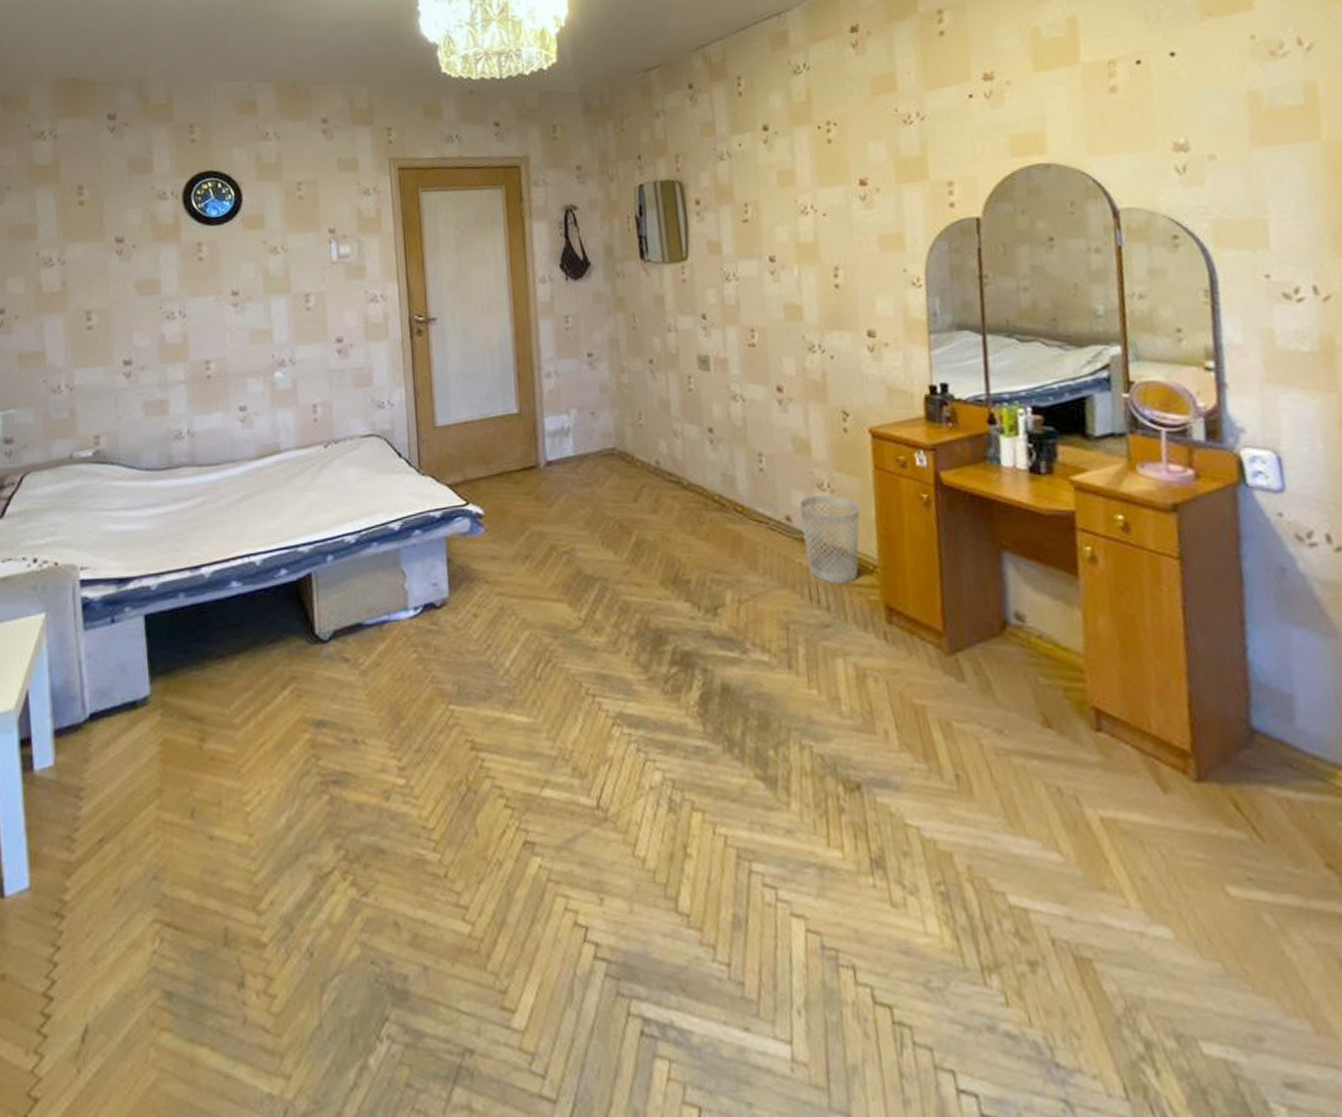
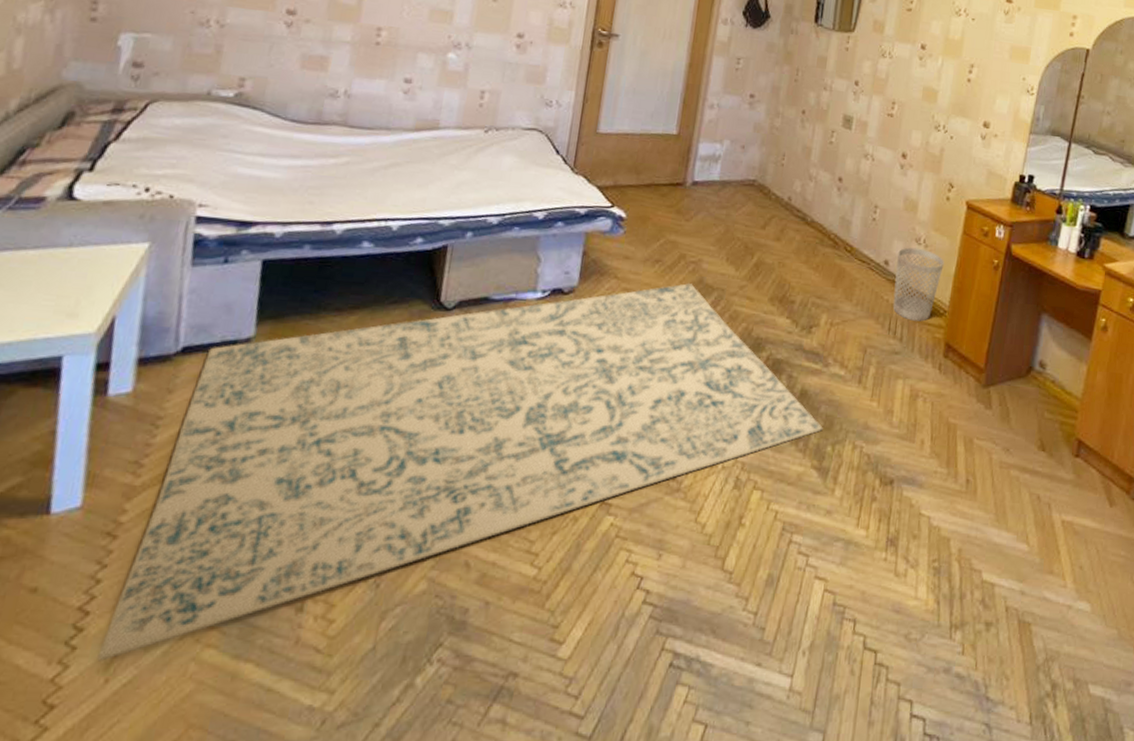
rug: none [67,577,758,1050] -> present [97,283,823,661]

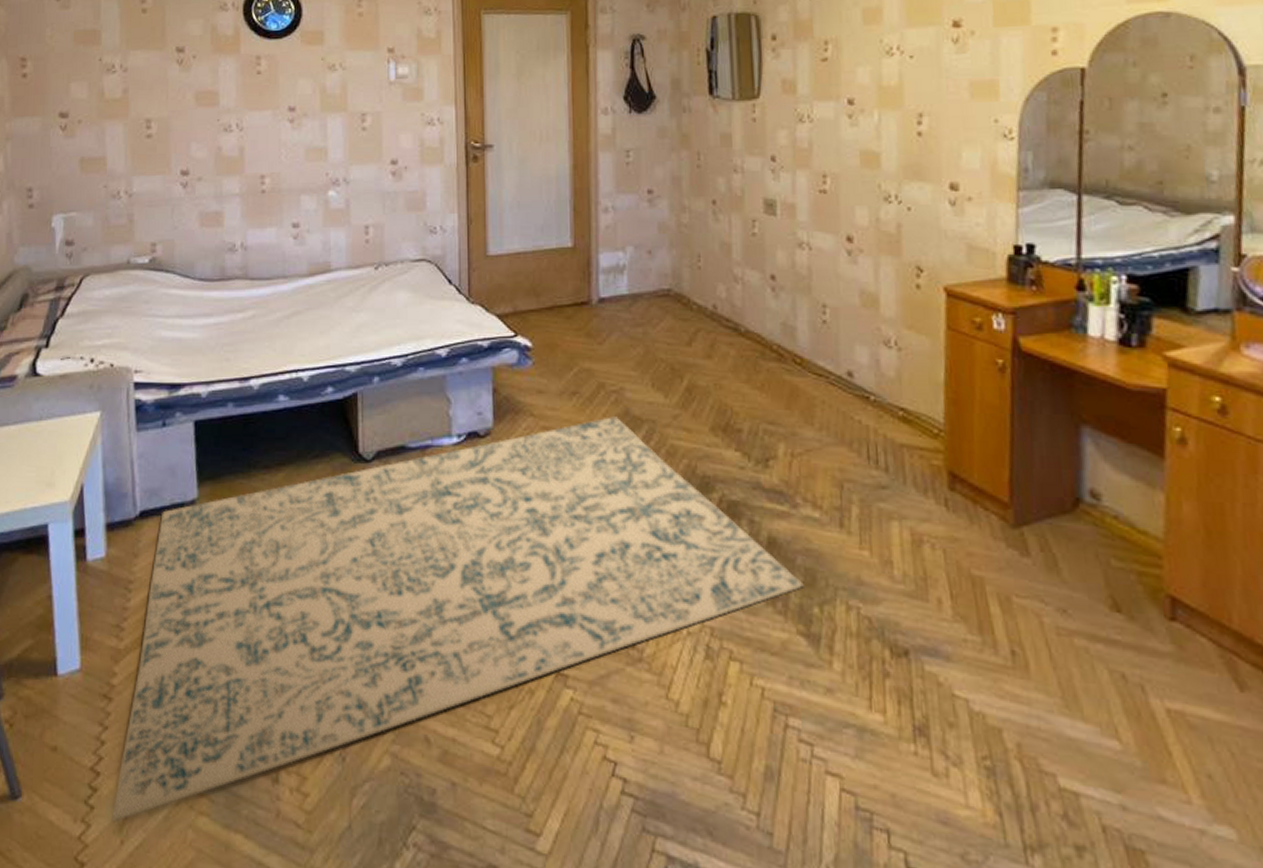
wastebasket: present [892,247,944,321] -> none [863,352,928,445]

